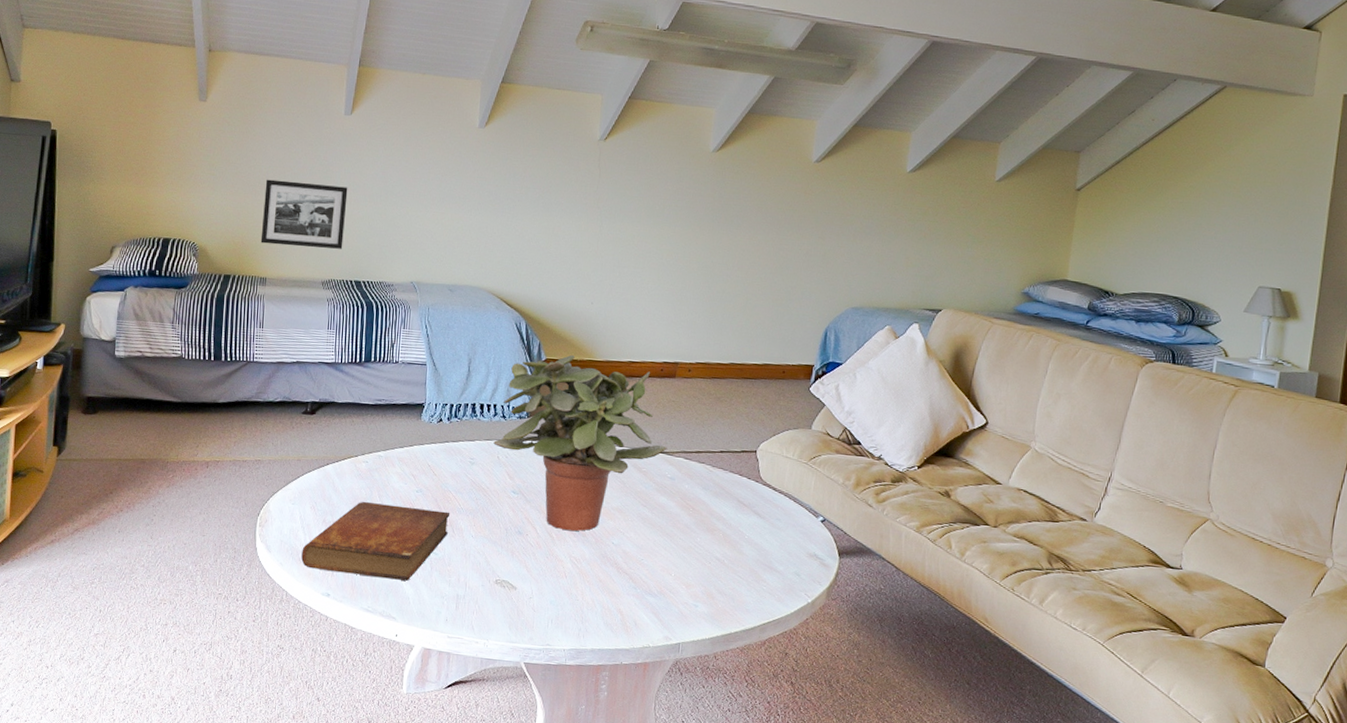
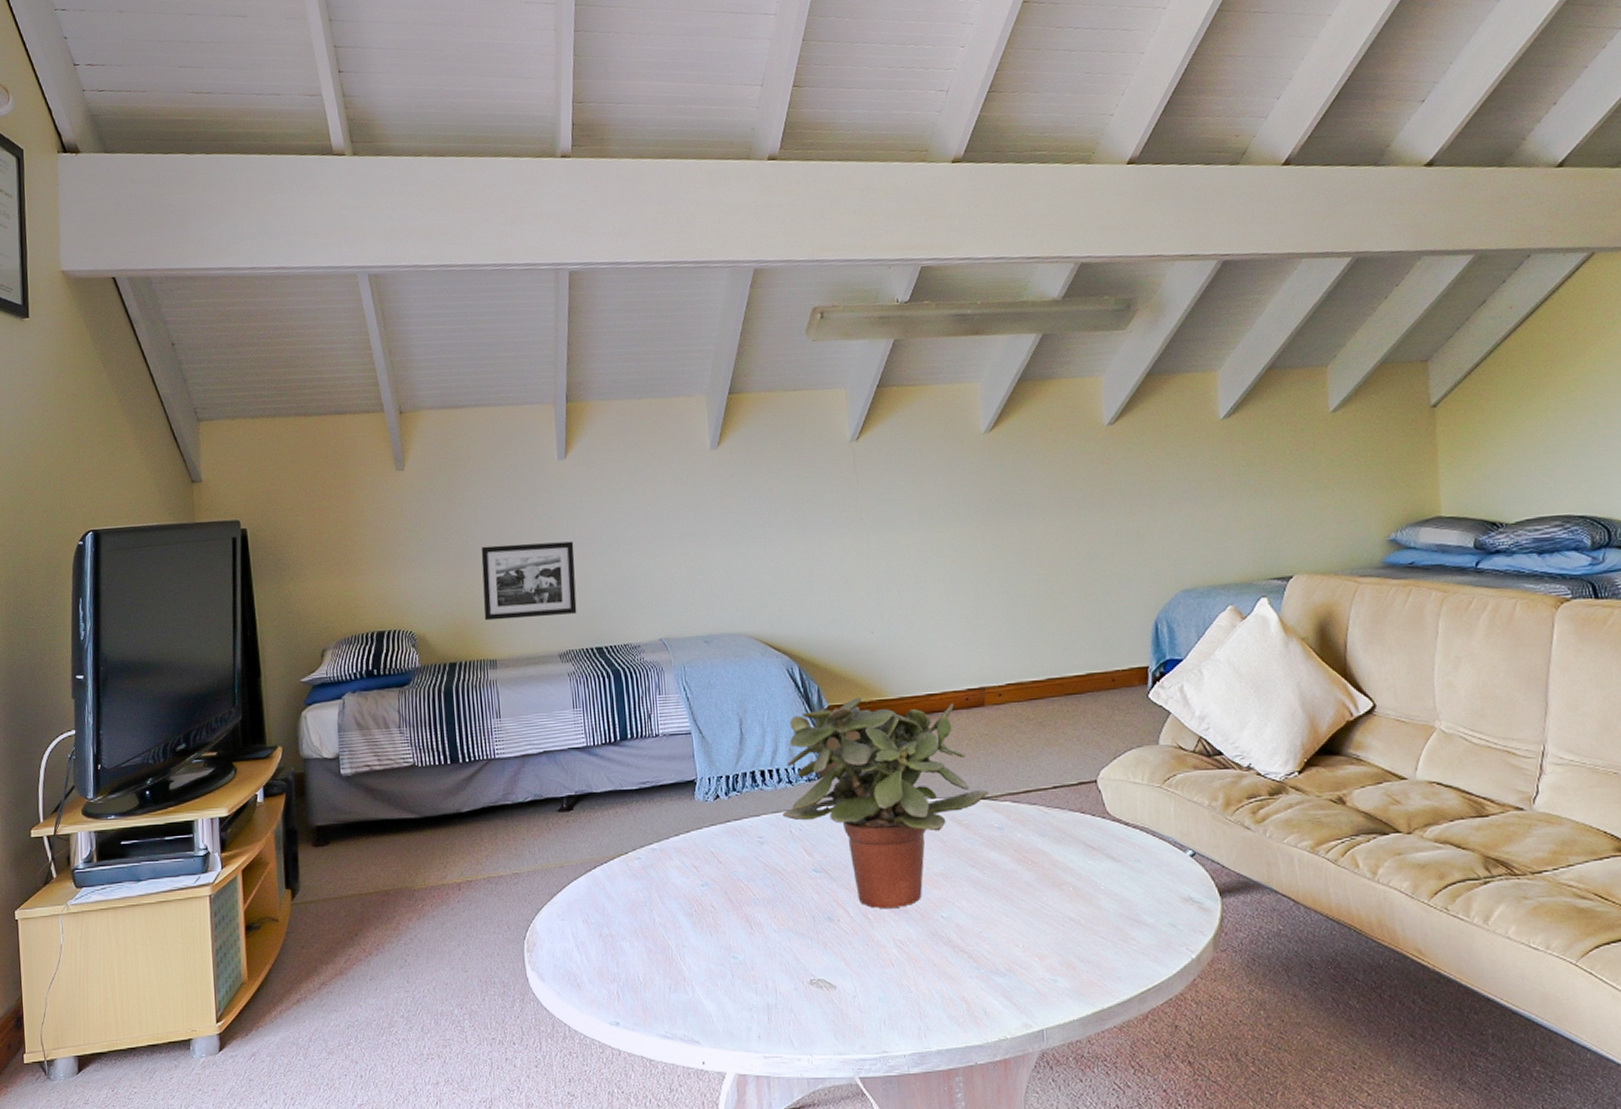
bible: present [301,501,451,581] -> none [580,905,746,996]

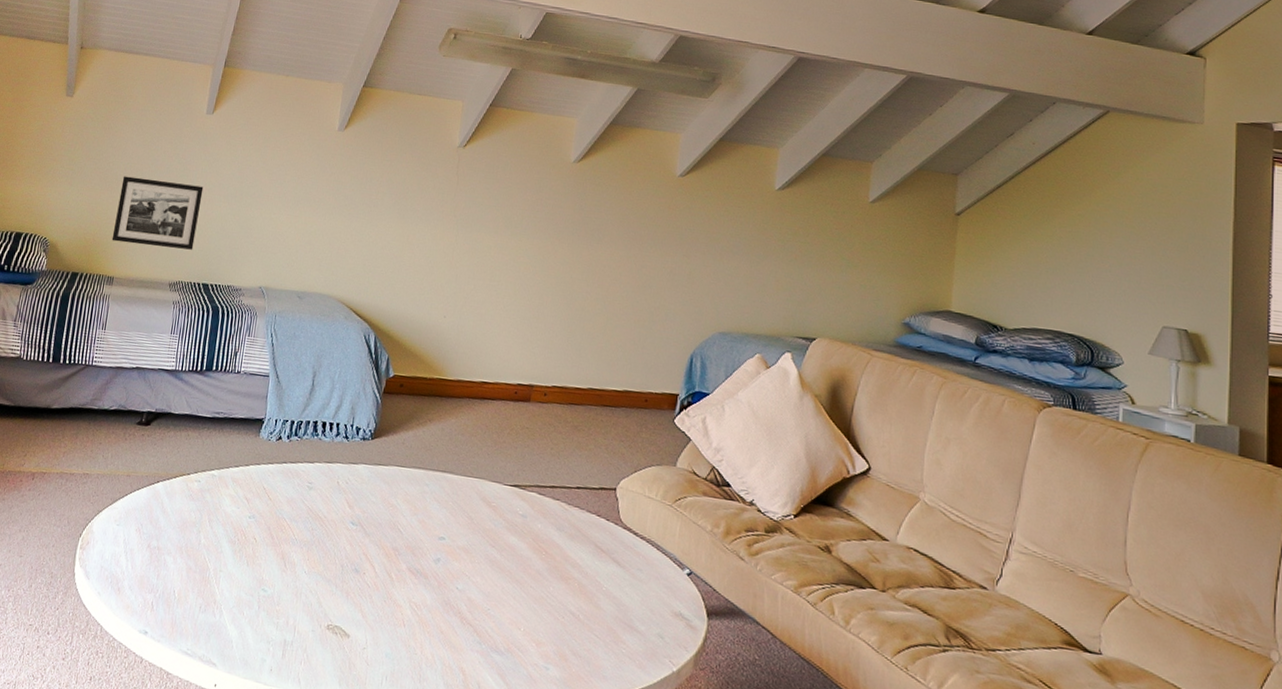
potted plant: present [782,696,989,909] -> none [334,371,520,572]

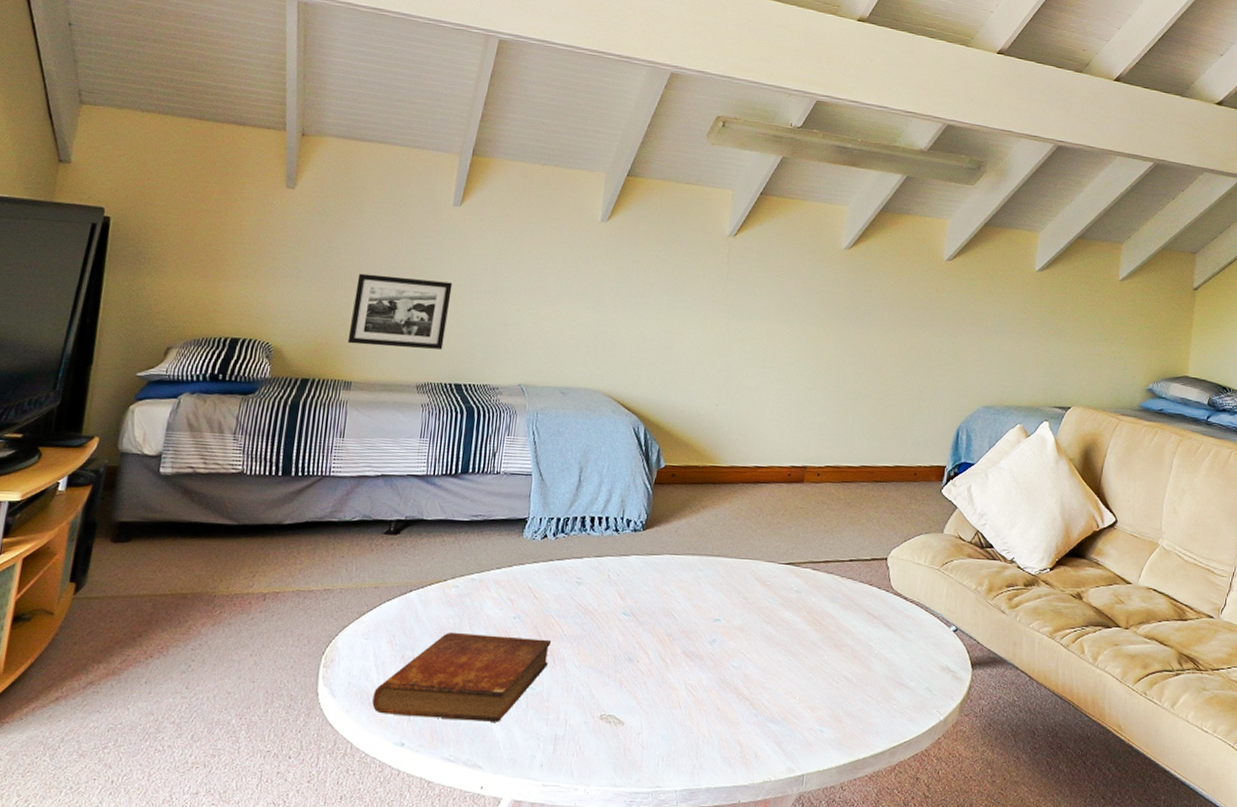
bible: none [121,525,284,621] -> present [372,632,552,722]

